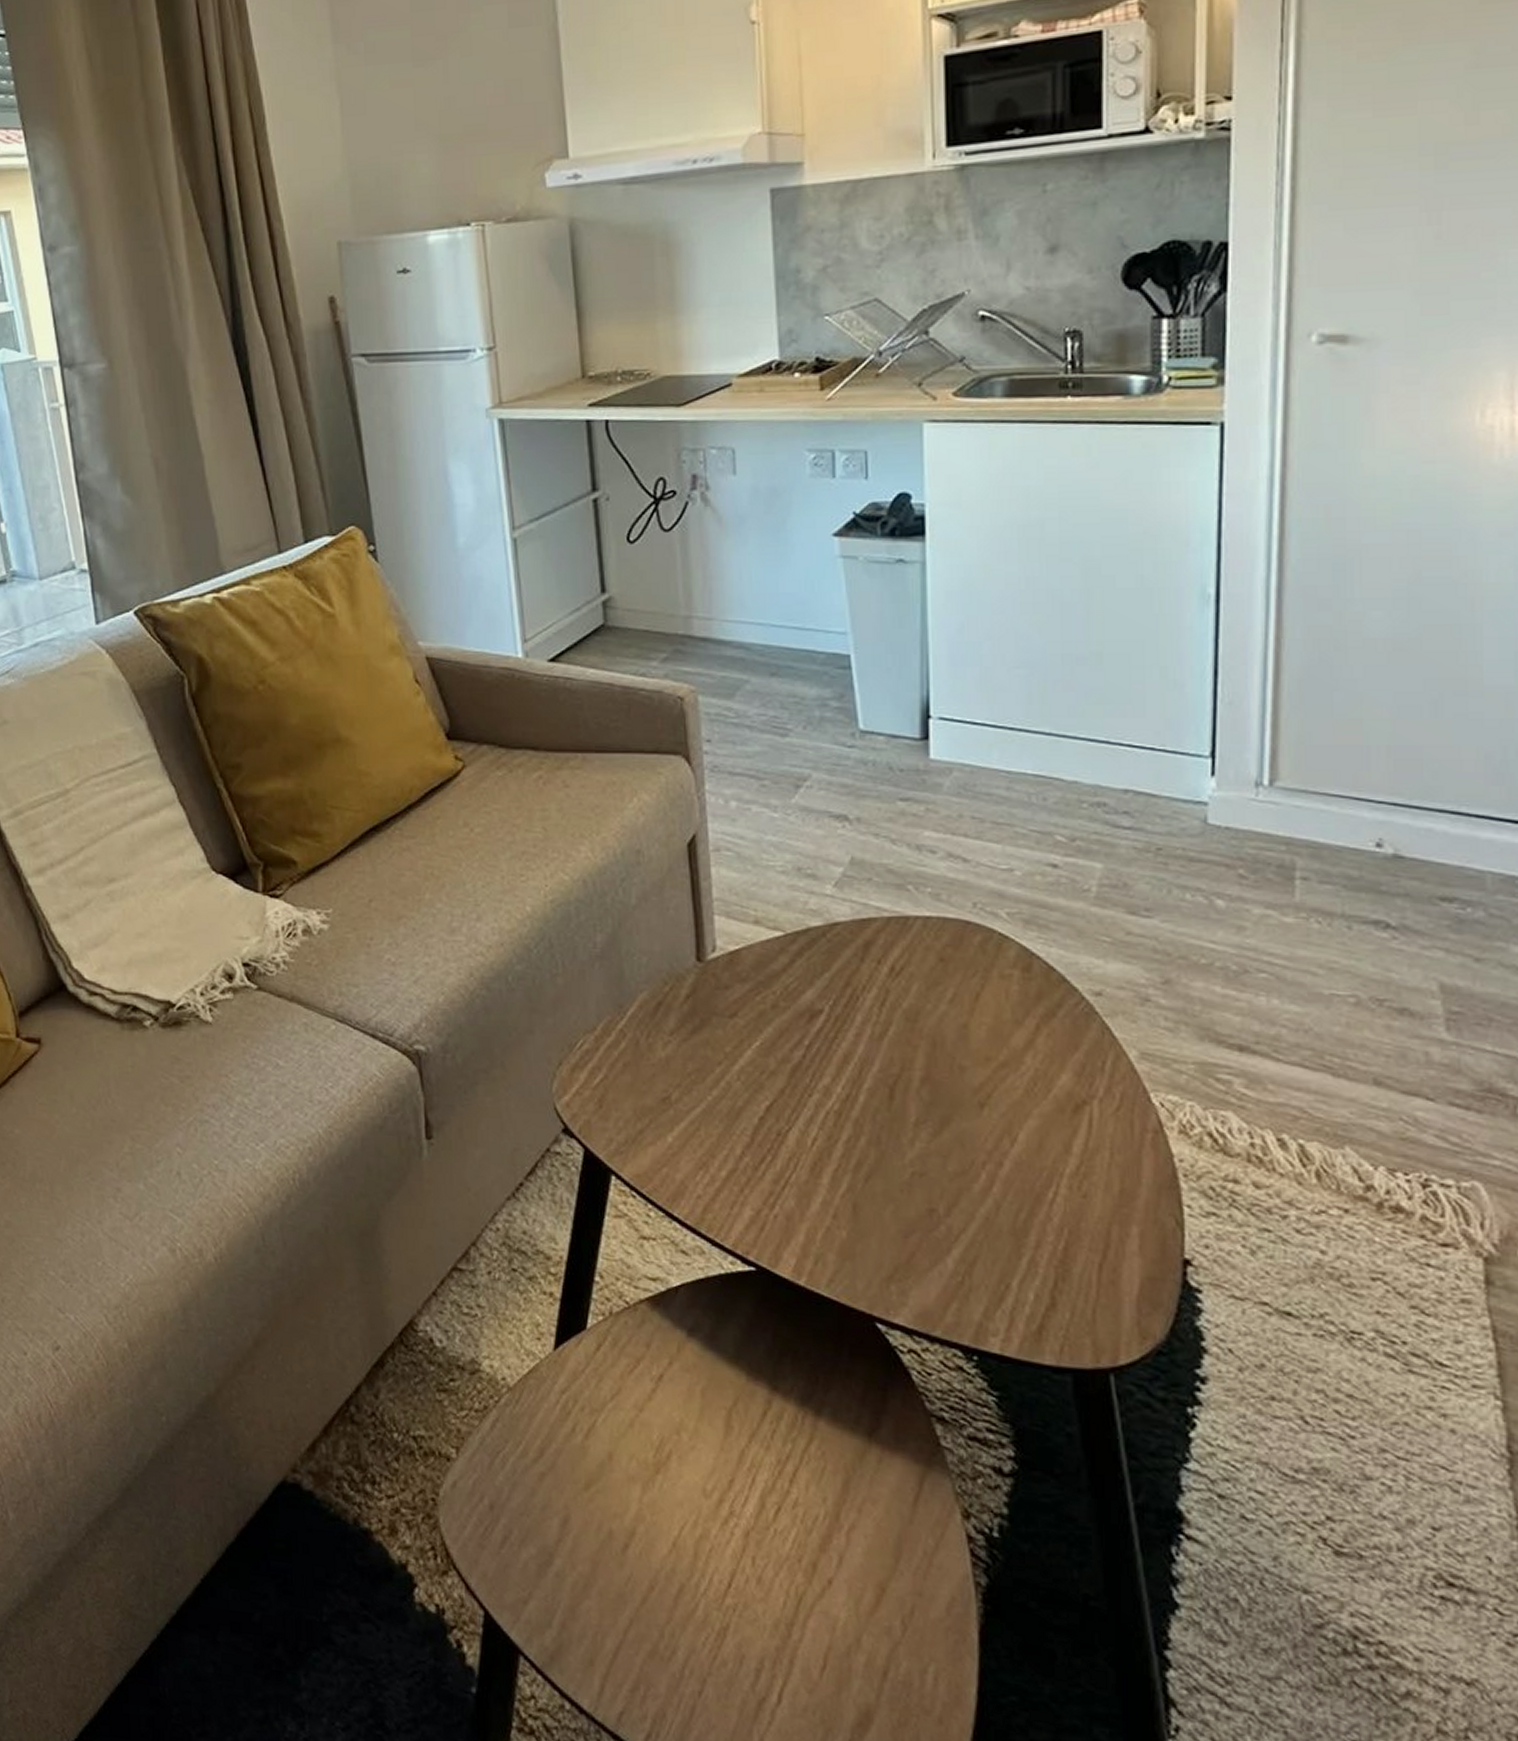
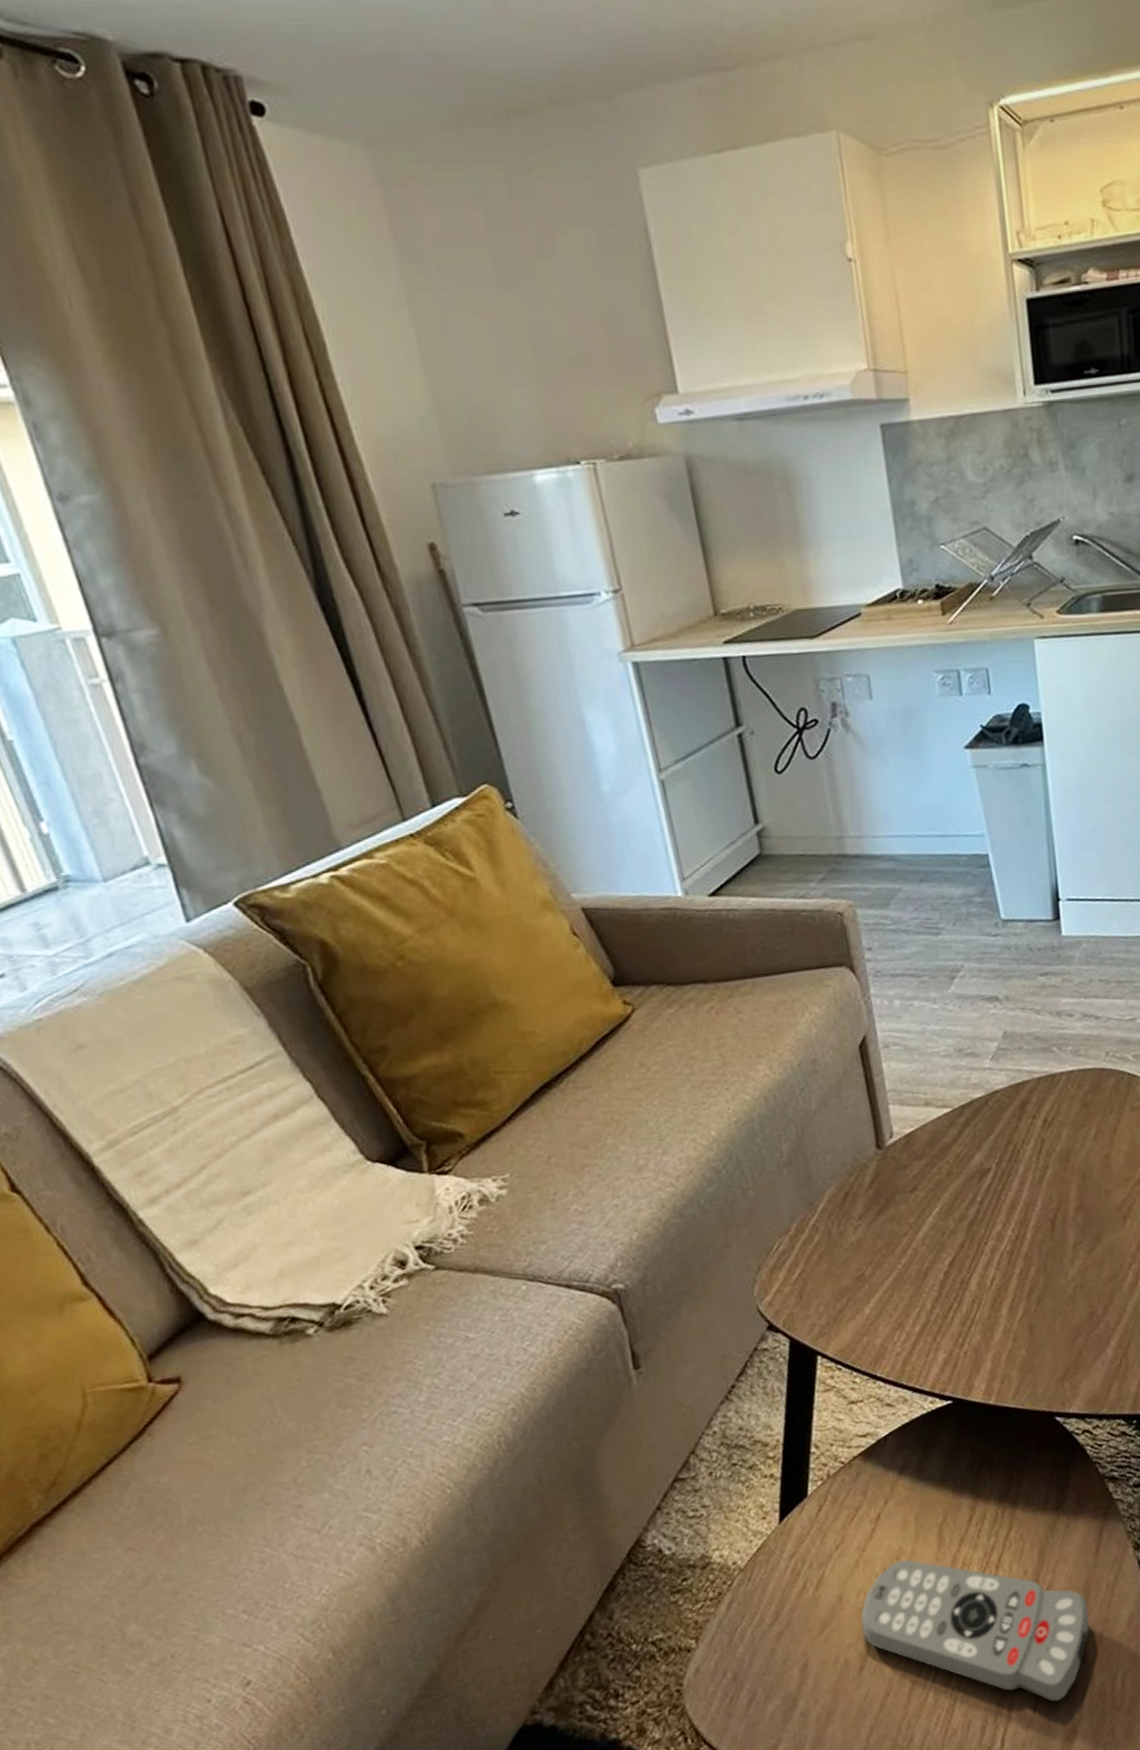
remote control: none [631,1435,898,1673] -> present [860,1559,1089,1702]

